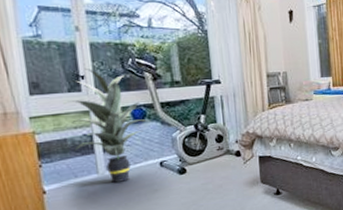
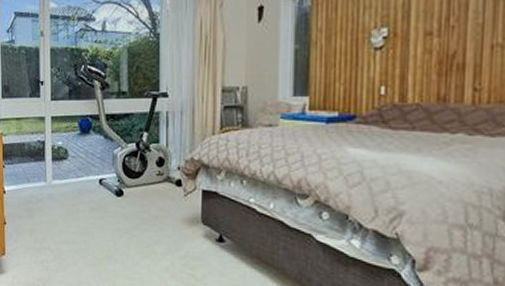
indoor plant: present [63,69,151,183] -> none [25,74,96,194]

